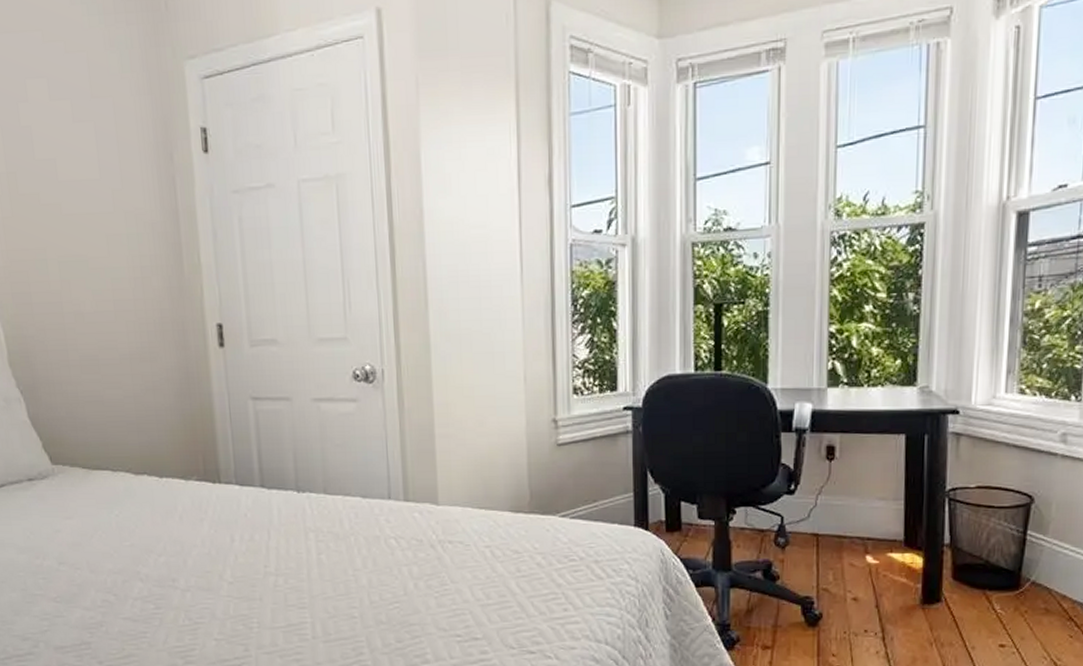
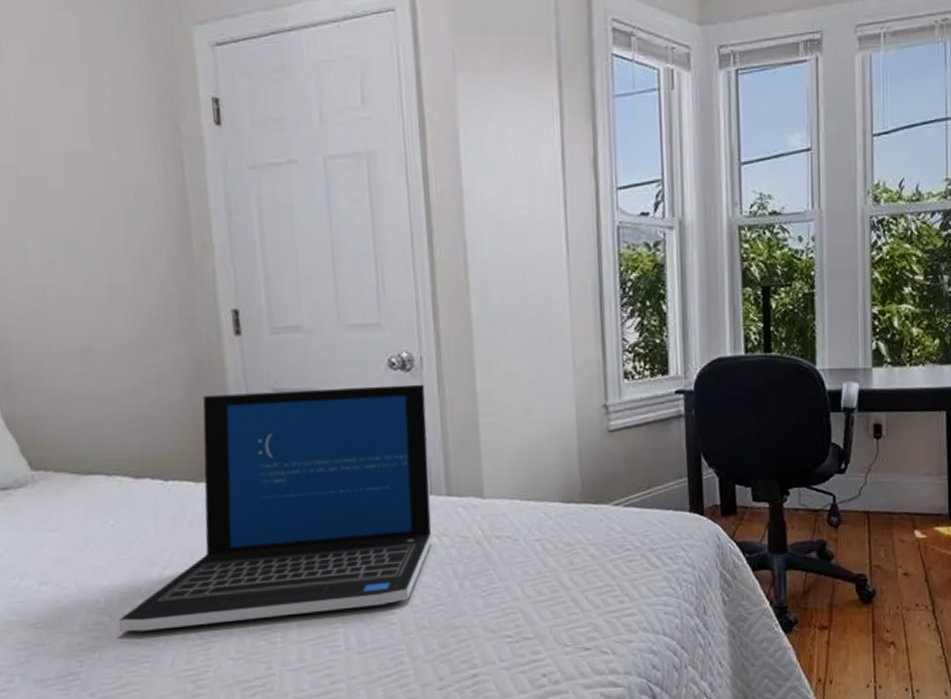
laptop: none [122,395,391,610] -> present [119,384,432,632]

